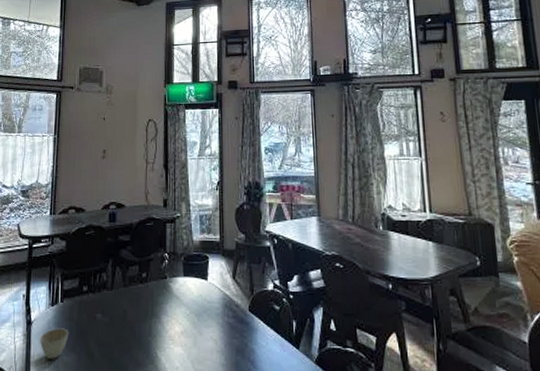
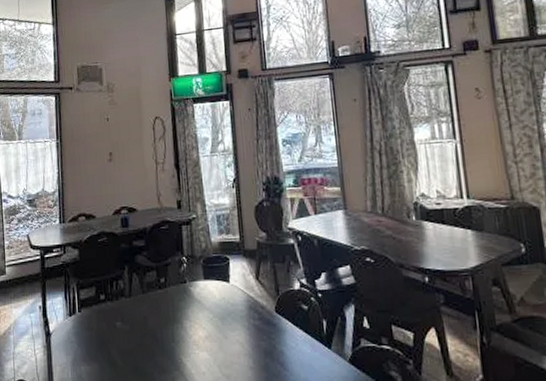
cup: present [40,328,69,359] -> none [60,338,90,369]

